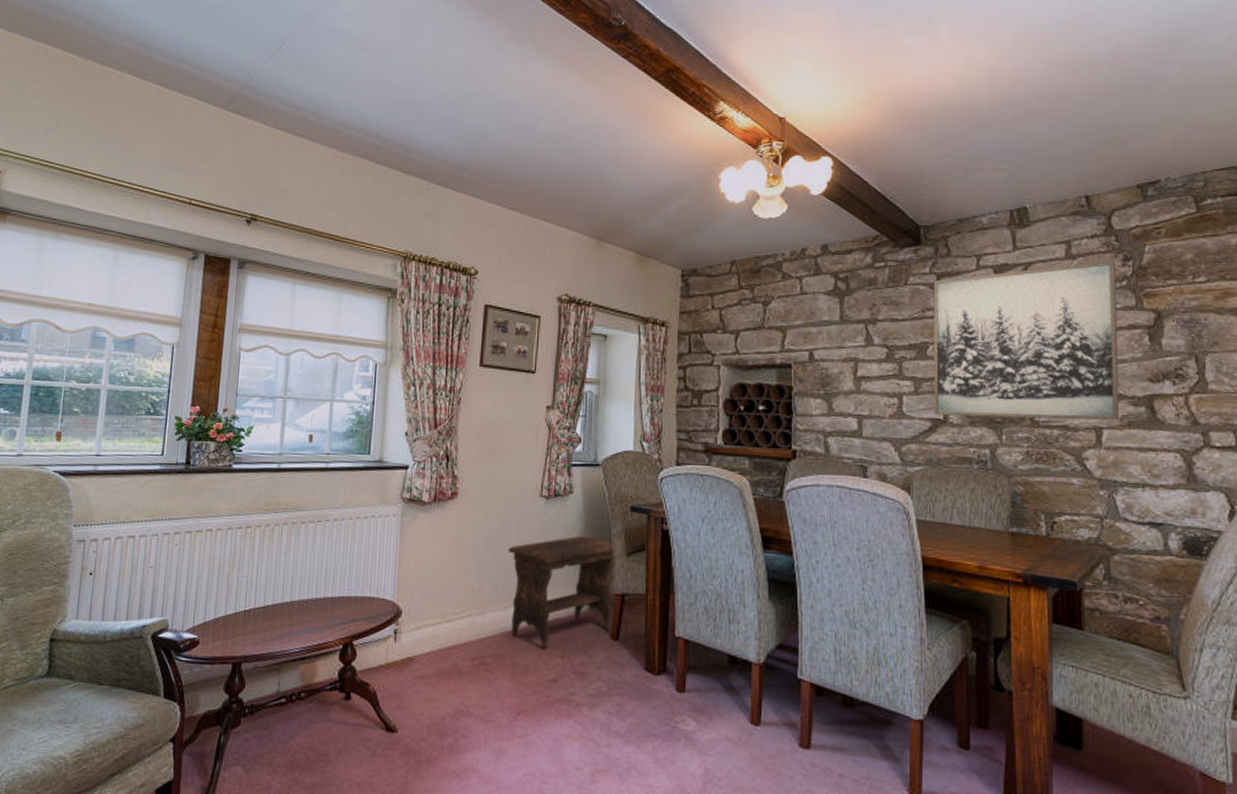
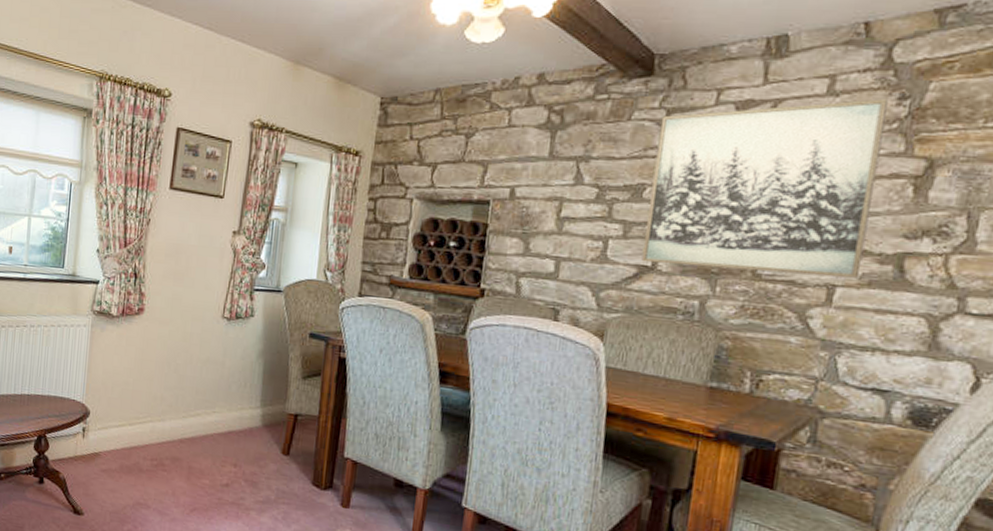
footstool: present [507,535,617,650] -> none [188,356,293,458]

